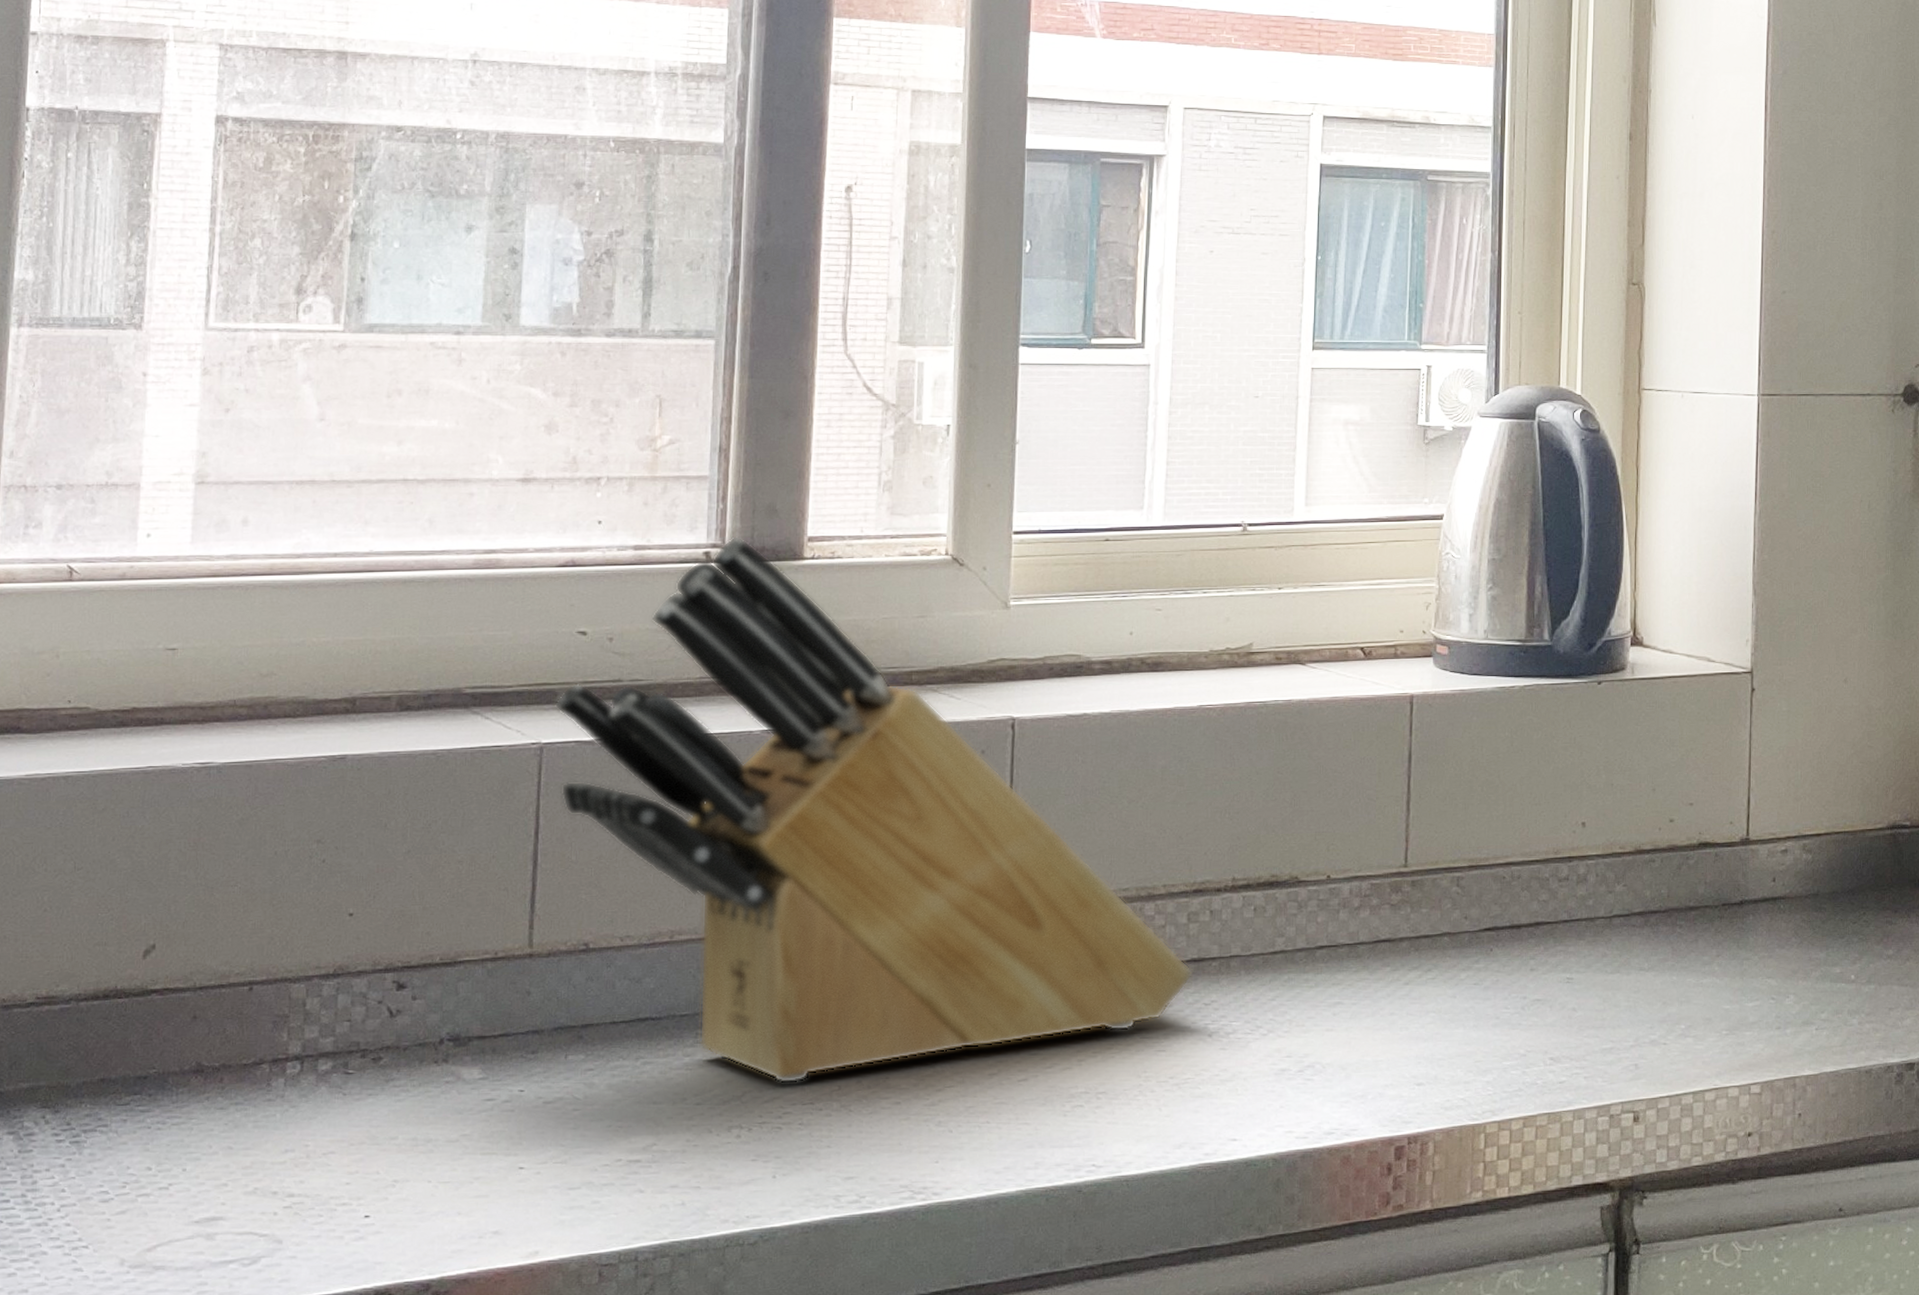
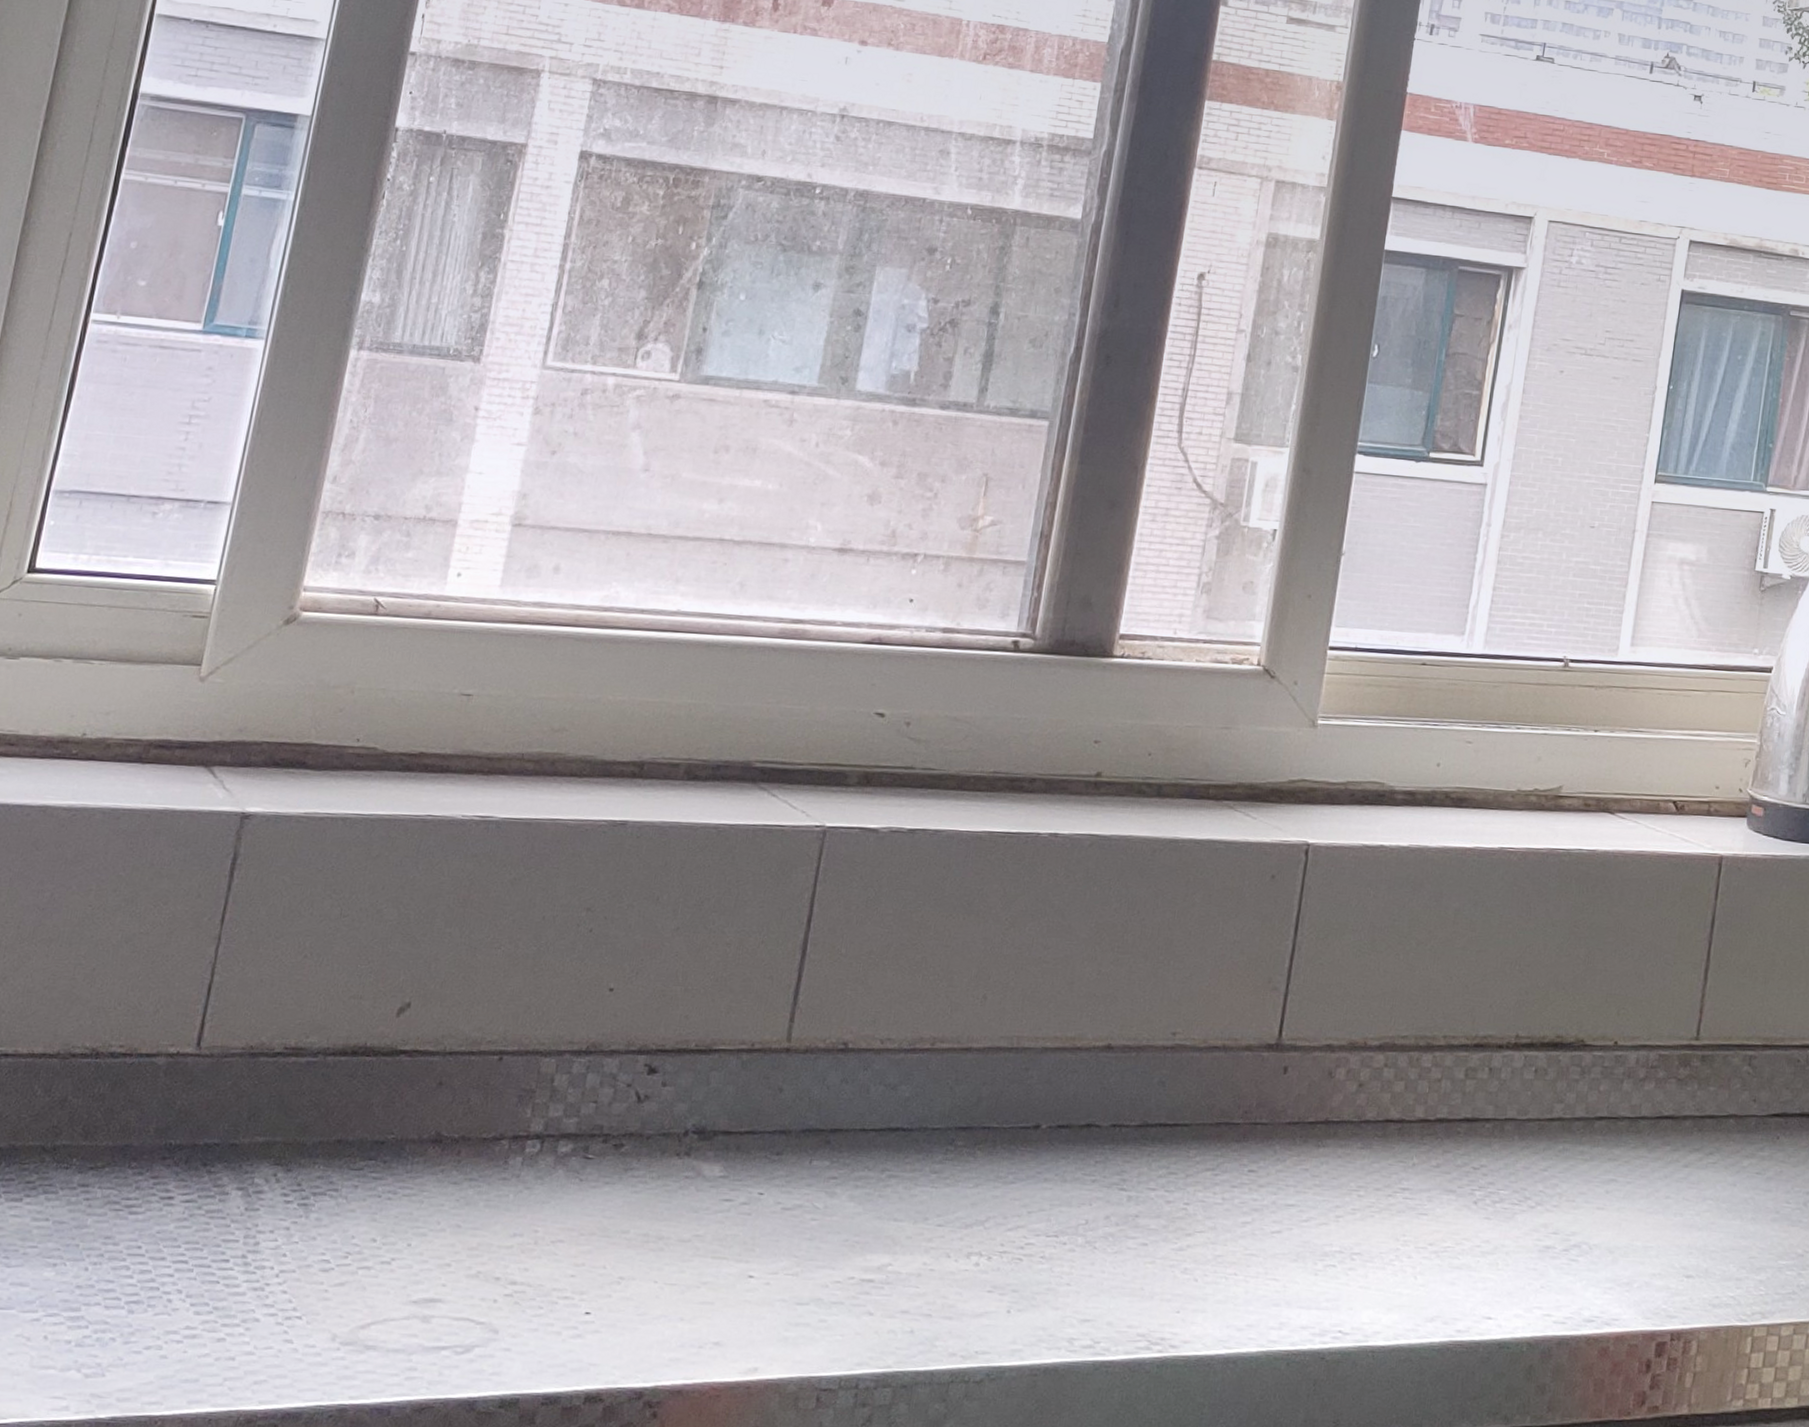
knife block: present [555,535,1193,1084] -> none [838,626,1465,1213]

